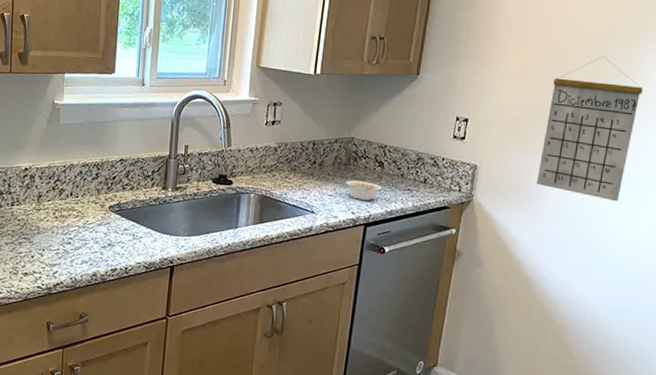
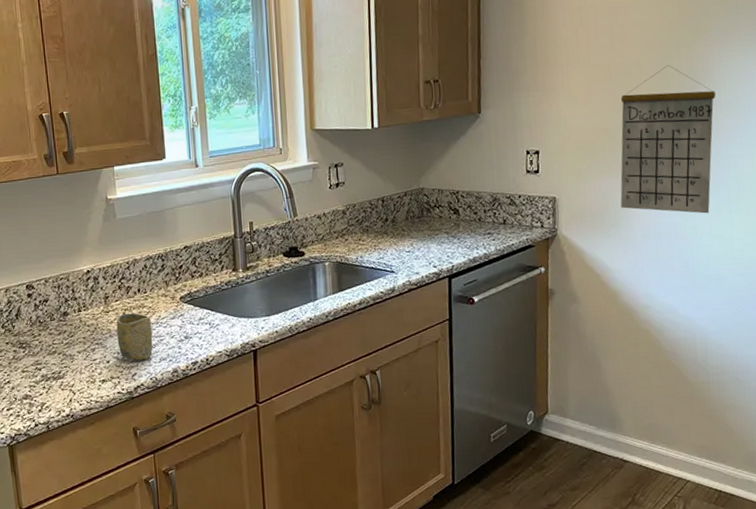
cup: none [44,213,79,261] -> present [116,313,153,361]
legume: present [345,180,382,201] -> none [421,231,461,252]

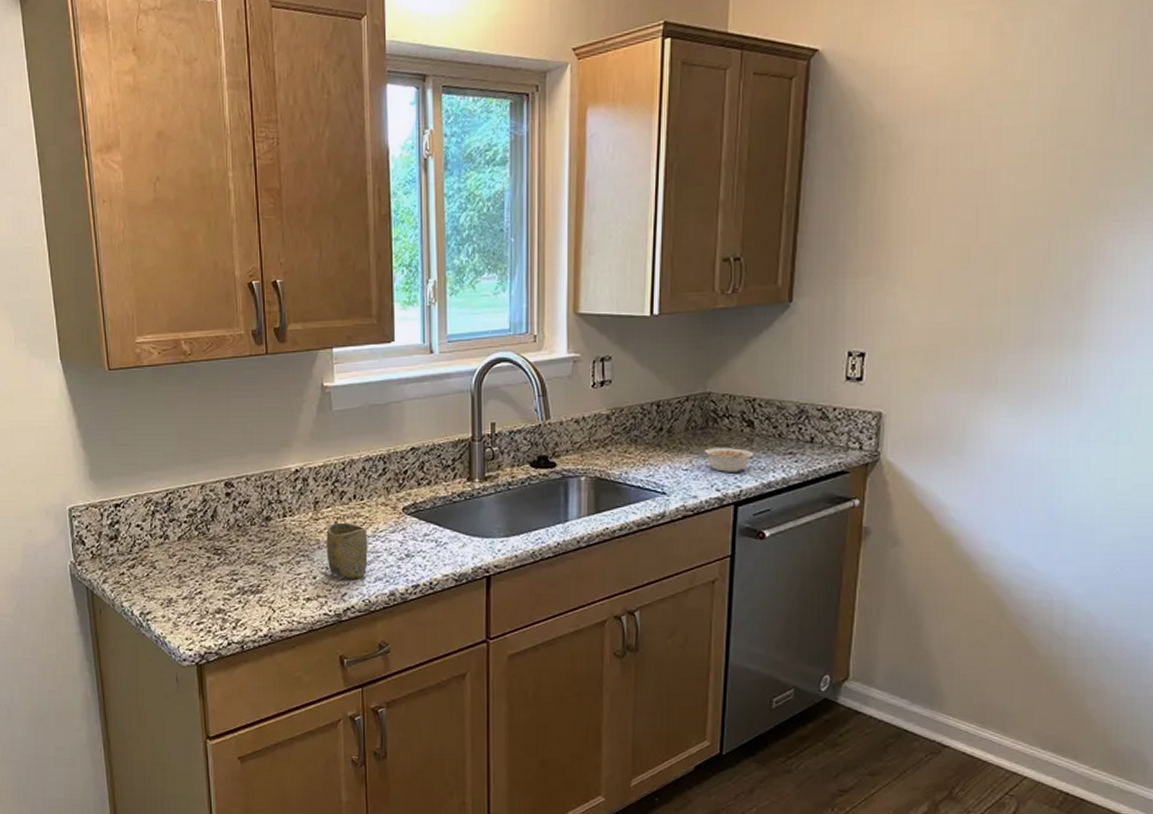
legume: none [421,231,461,252] -> present [704,448,754,472]
calendar: present [620,65,715,214] -> none [968,249,1112,444]

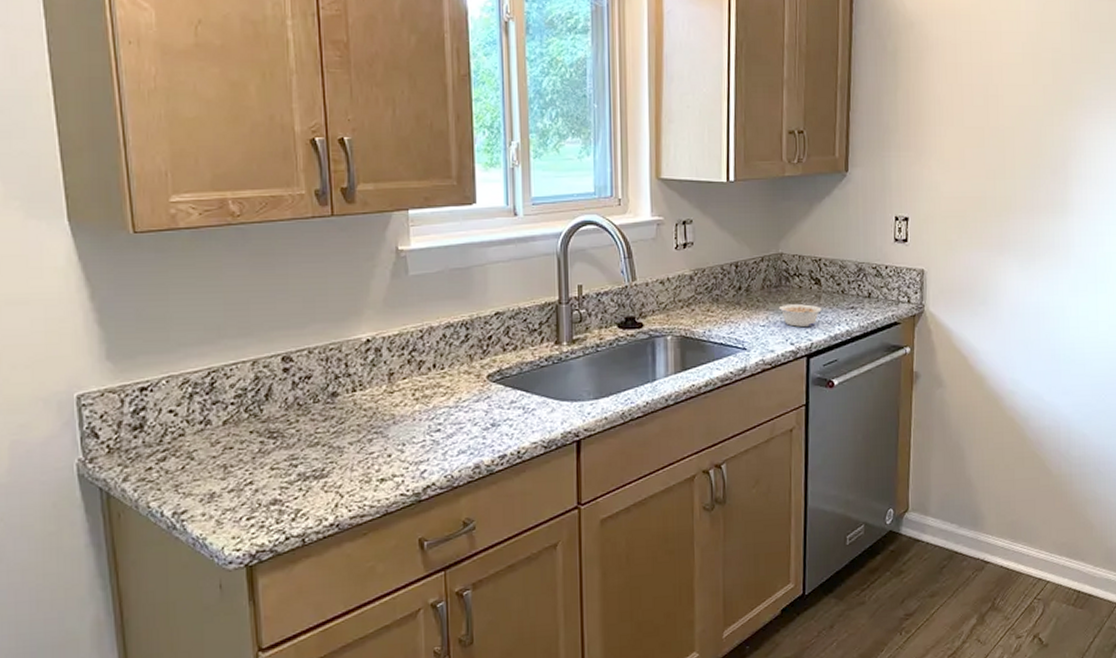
cup: present [326,522,368,579] -> none [402,394,450,454]

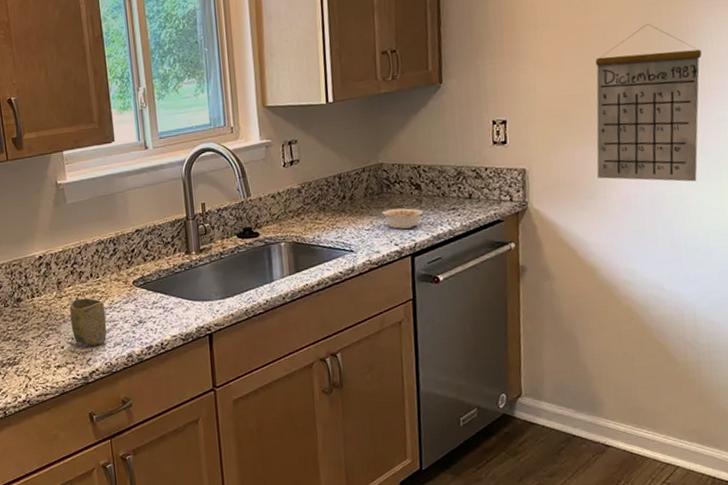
cup: none [402,394,450,454] -> present [69,298,107,346]
calendar: none [990,133,1085,294] -> present [595,24,701,182]

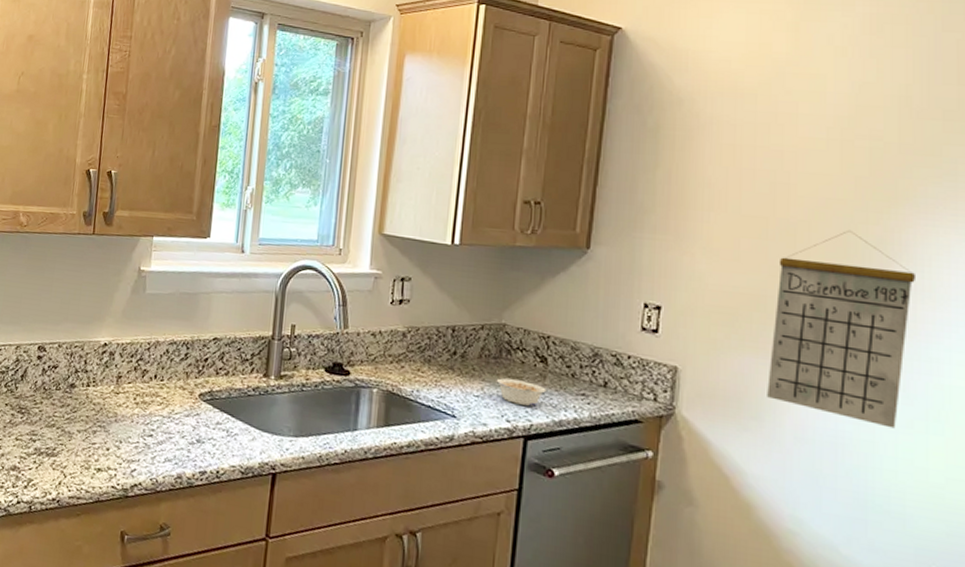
cup: present [69,298,107,346] -> none [122,398,163,457]

